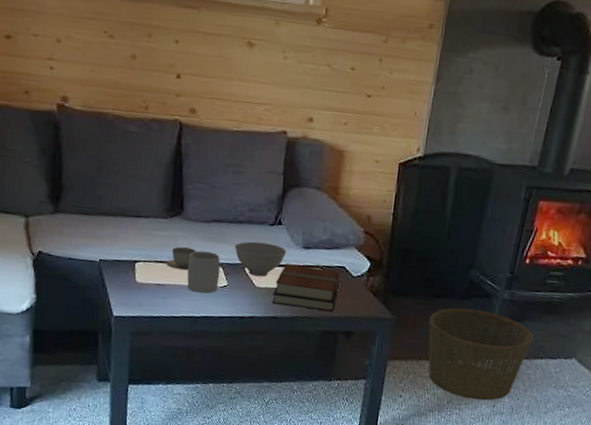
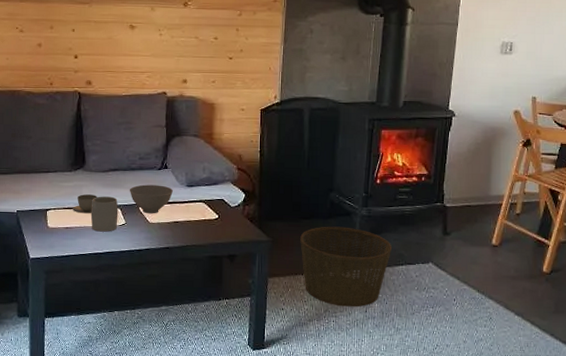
books: present [272,263,340,311] -> none [164,201,220,238]

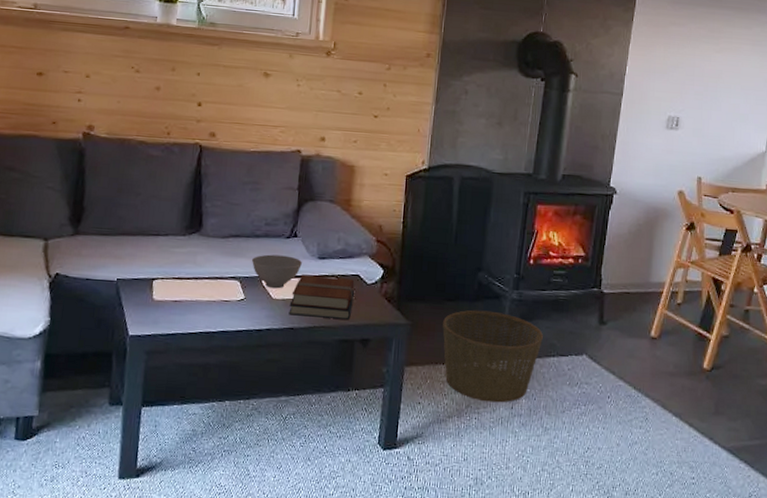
teacup: present [73,194,98,214] -> none [183,263,214,286]
mug: present [90,196,119,232] -> none [204,265,238,308]
books: none [164,201,220,238] -> present [288,274,355,319]

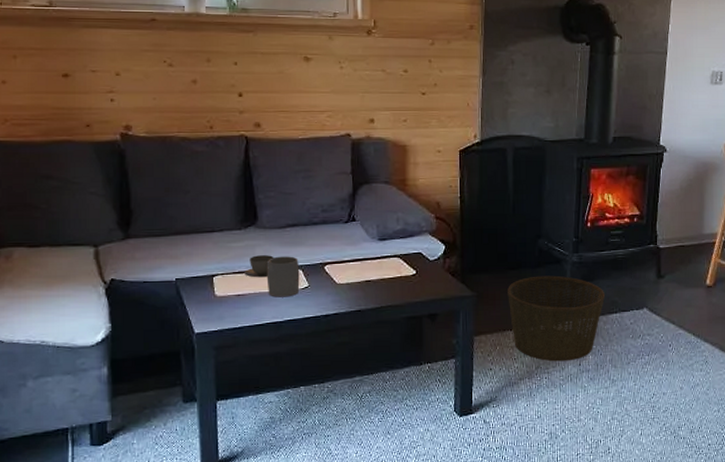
teacup: none [183,263,214,286] -> present [244,255,274,278]
mug: none [204,265,238,308] -> present [266,256,300,297]
bowl: present [251,254,302,289] -> none [311,240,363,274]
books: present [288,274,355,319] -> none [354,257,418,298]

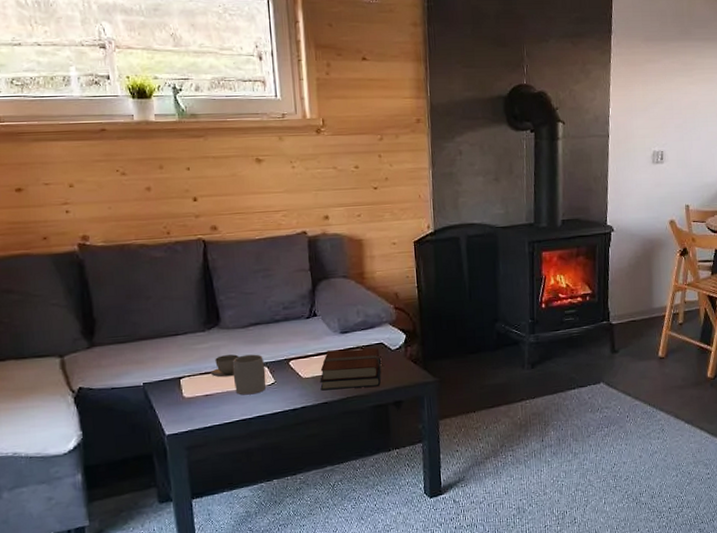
books: none [354,257,418,298] -> present [320,348,381,391]
basket: present [508,275,606,362] -> none [469,357,563,439]

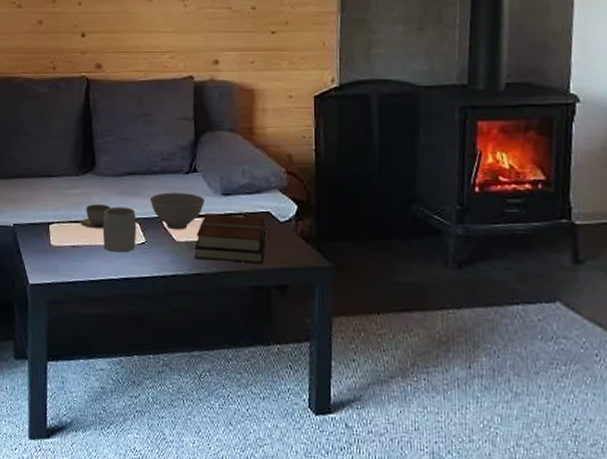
bowl: none [275,335,326,369] -> present [149,192,204,230]

